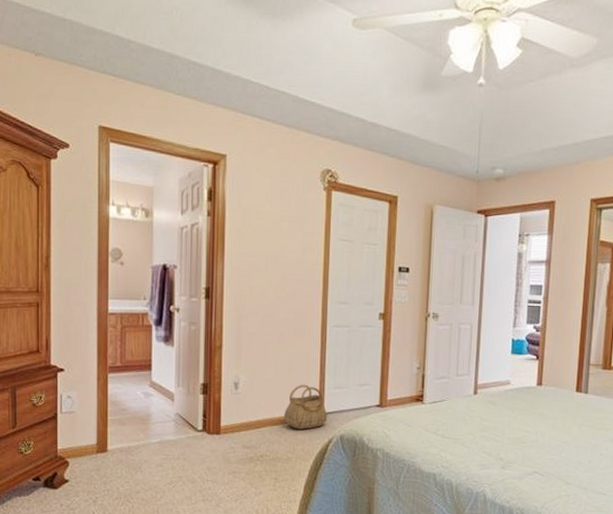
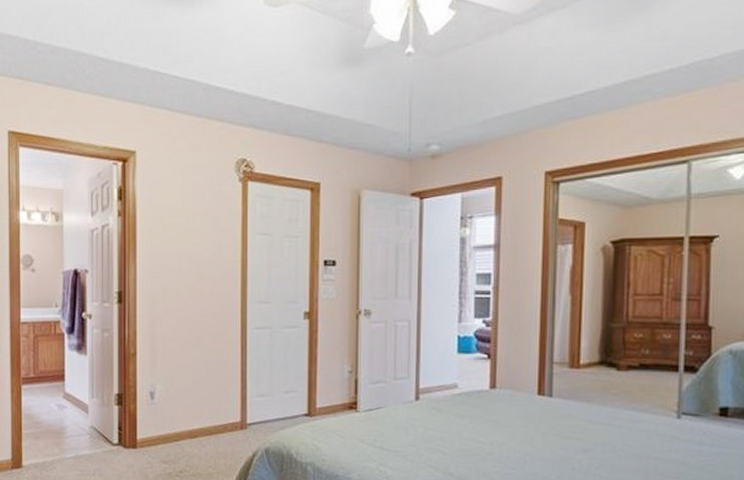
basket: present [283,384,328,430] -> none [203,392,251,442]

